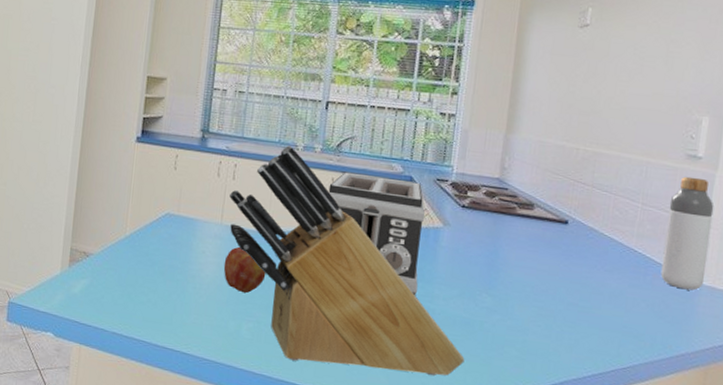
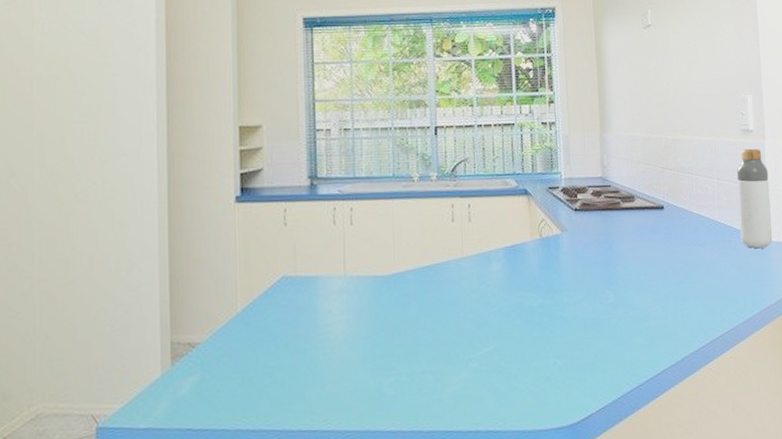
apple: present [223,246,266,294] -> none [354,296,400,347]
knife block: present [229,146,465,376] -> none [349,178,600,407]
toaster: present [328,171,426,296] -> none [450,194,548,308]

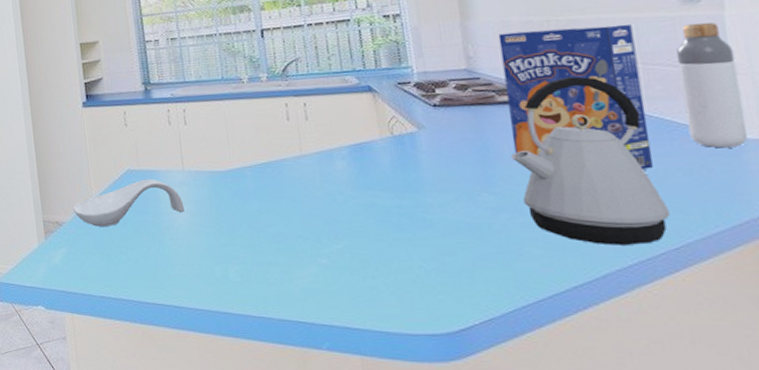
spoon rest: none [211,286,342,346] -> present [72,179,185,227]
cereal box: none [626,145,718,267] -> present [498,24,653,170]
kettle: none [628,187,726,332] -> present [511,76,670,245]

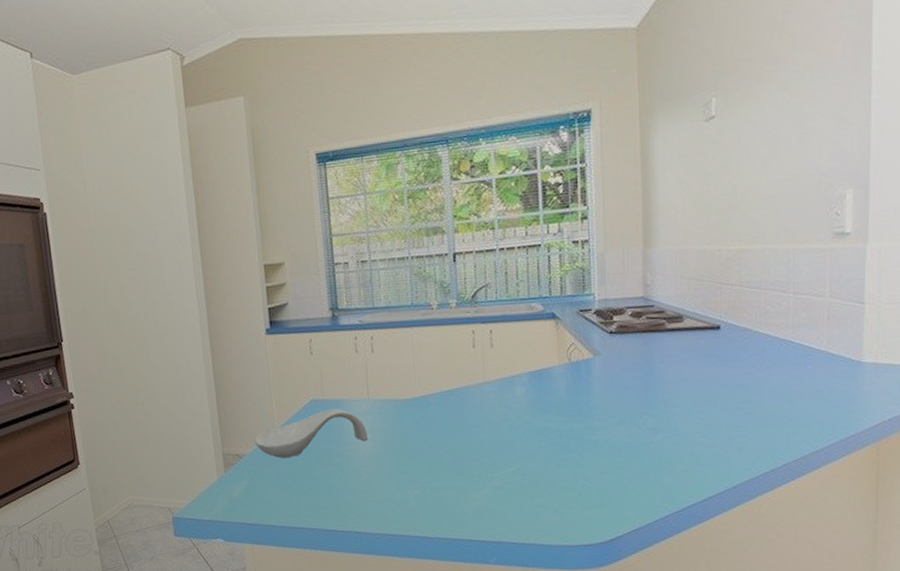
cereal box: present [498,24,653,170] -> none [675,255,790,391]
kettle: present [511,76,670,245] -> none [673,304,795,460]
bottle: present [675,22,748,149] -> none [821,254,868,371]

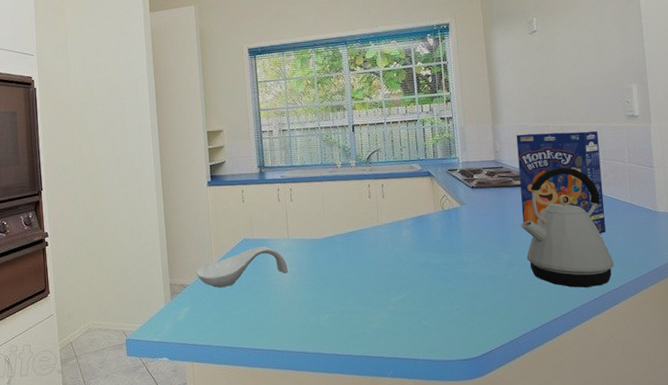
kettle: none [673,304,795,460] -> present [521,167,614,288]
cereal box: none [675,255,790,391] -> present [516,130,606,234]

